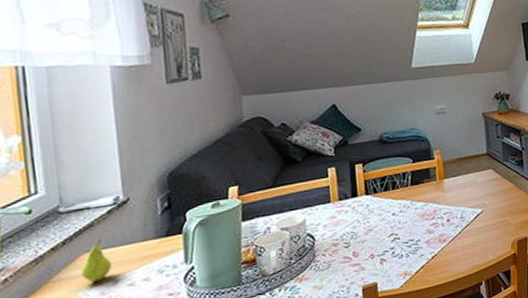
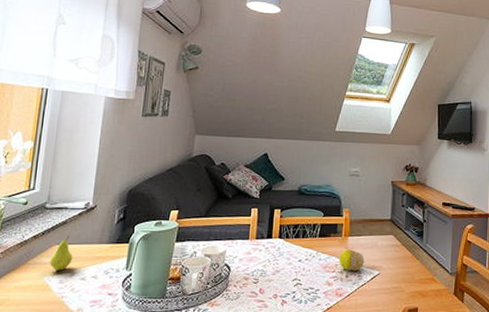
fruit: none [437,192,465,215] -> present [339,250,364,271]

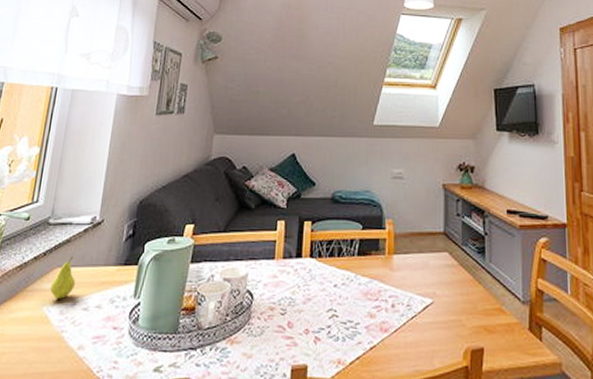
fruit: present [339,250,364,271] -> none [383,271,414,299]

